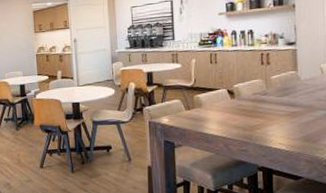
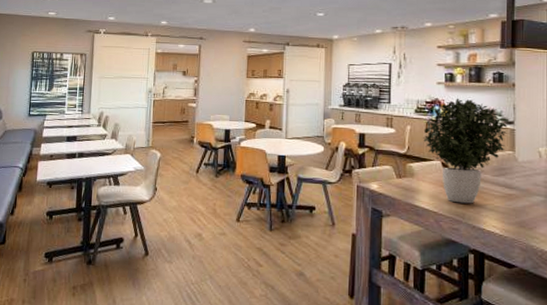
potted plant: none [208,26,291,126] -> present [423,98,510,204]

